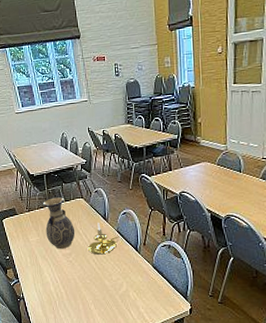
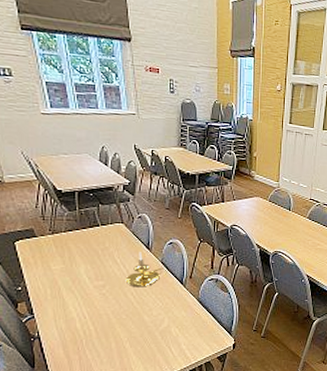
vase: present [43,197,75,249] -> none [72,220,112,280]

